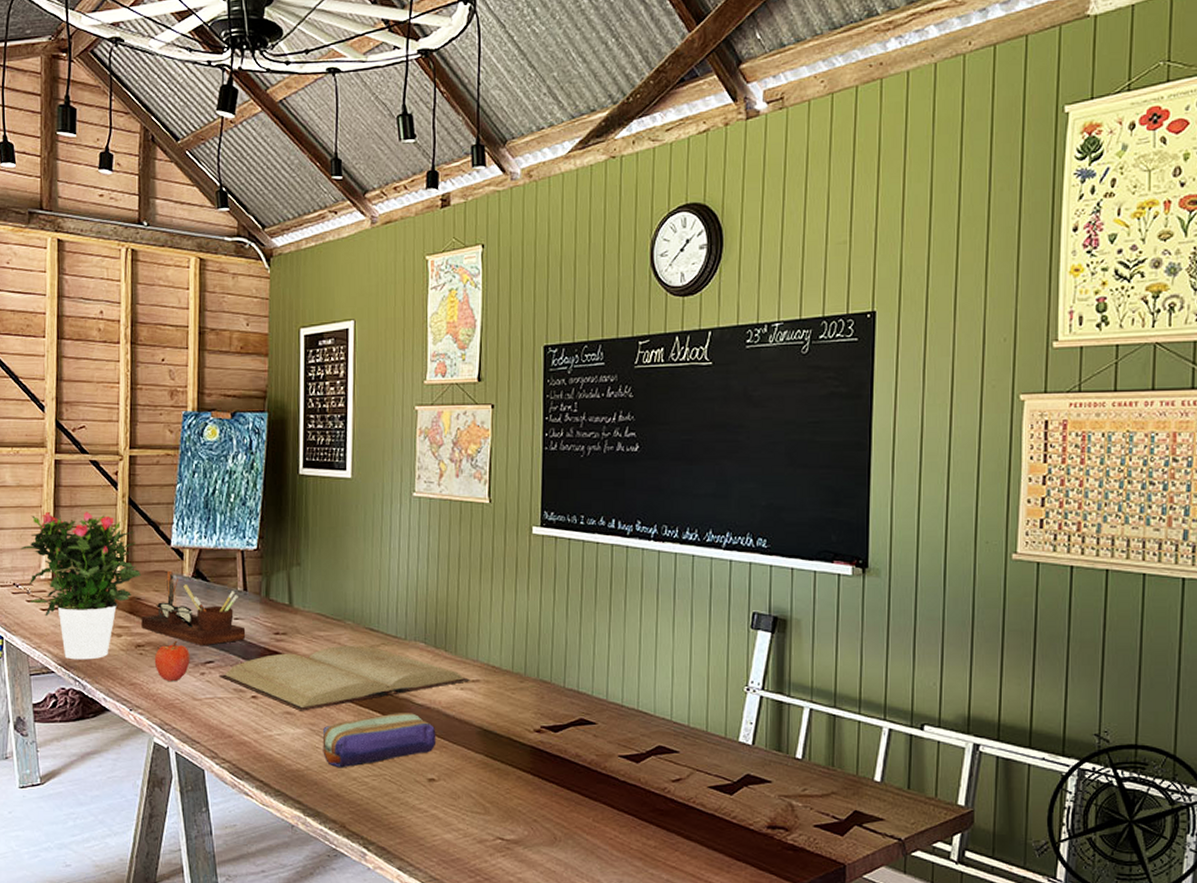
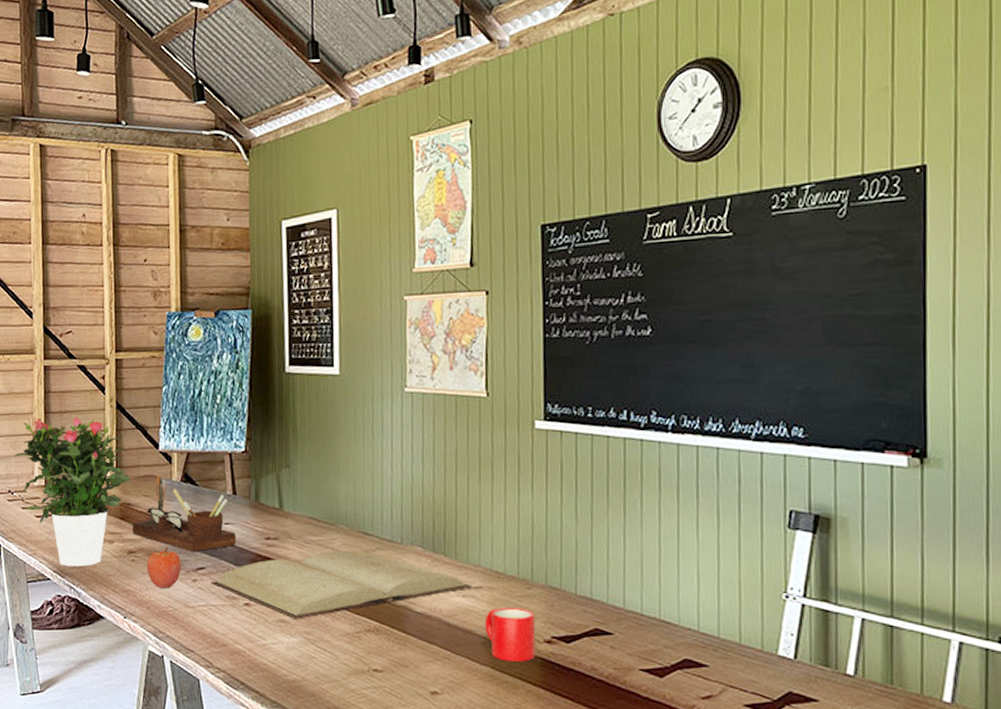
pencil case: present [322,713,436,768] -> none [318,621,438,679]
mug: none [480,700,527,750] -> present [484,608,536,662]

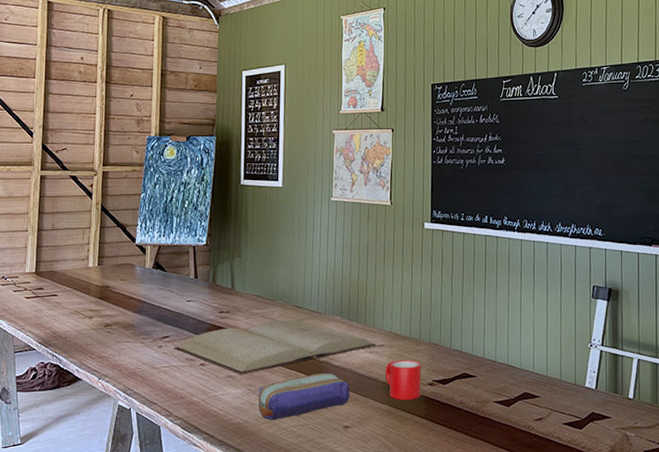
potted flower: present [13,417,132,567] -> none [9,217,111,339]
desk organizer: present [132,475,237,552] -> none [110,263,196,324]
apple: present [146,546,182,589] -> none [120,320,150,354]
pencil case: none [318,621,438,679] -> present [258,373,350,420]

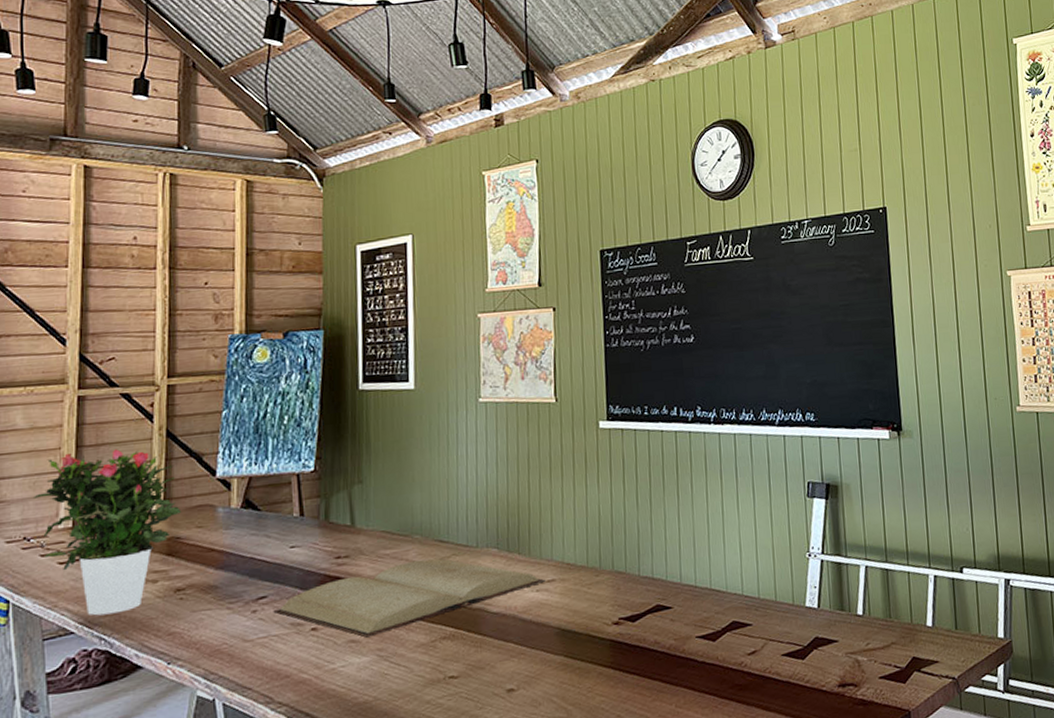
potted flower: none [9,217,111,339] -> present [32,449,182,616]
pencil case: present [258,373,350,420] -> none [391,622,514,693]
mug: present [385,360,422,400] -> none [557,595,605,648]

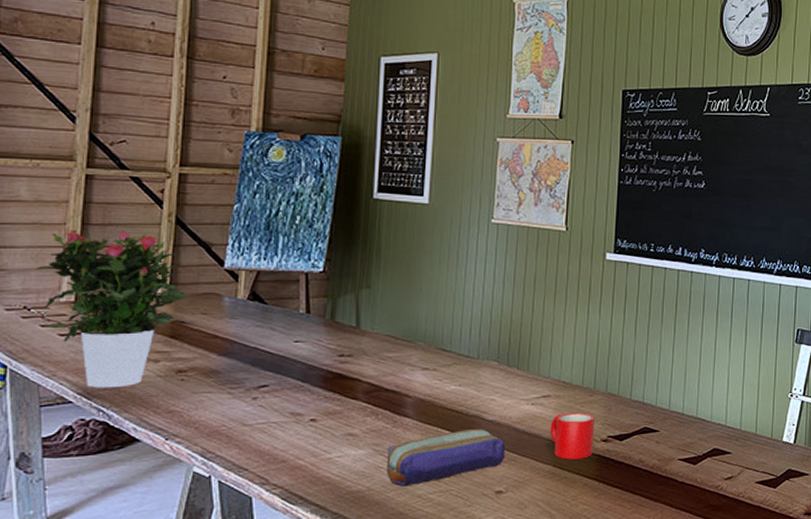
book: present [273,558,545,638] -> none [274,365,541,432]
pencil case: none [391,622,514,693] -> present [386,429,506,487]
mug: none [557,595,605,648] -> present [550,412,595,460]

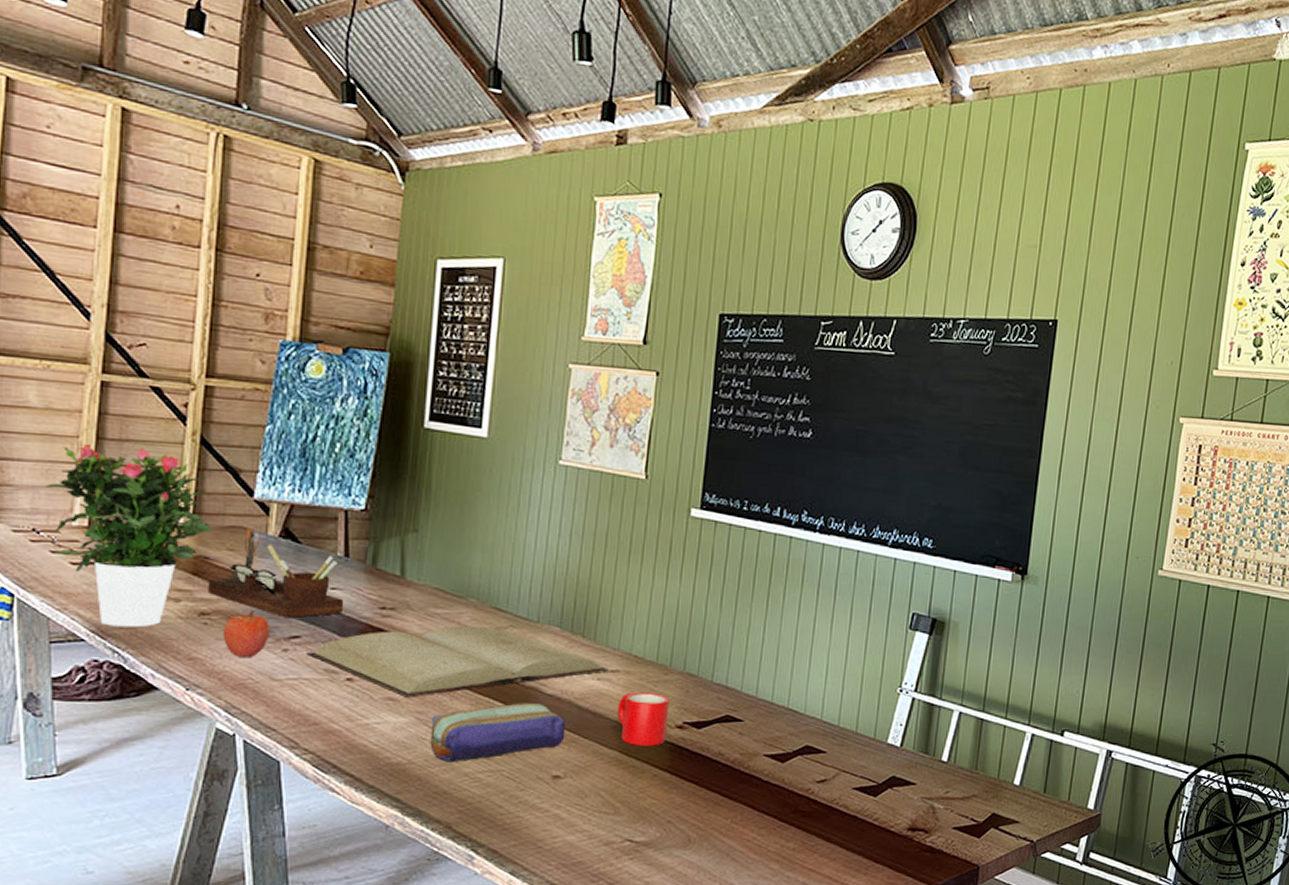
desk organizer: none [184,292,307,370] -> present [208,526,344,619]
apple: none [198,364,241,408] -> present [222,609,270,659]
book: none [274,365,541,432] -> present [306,625,609,698]

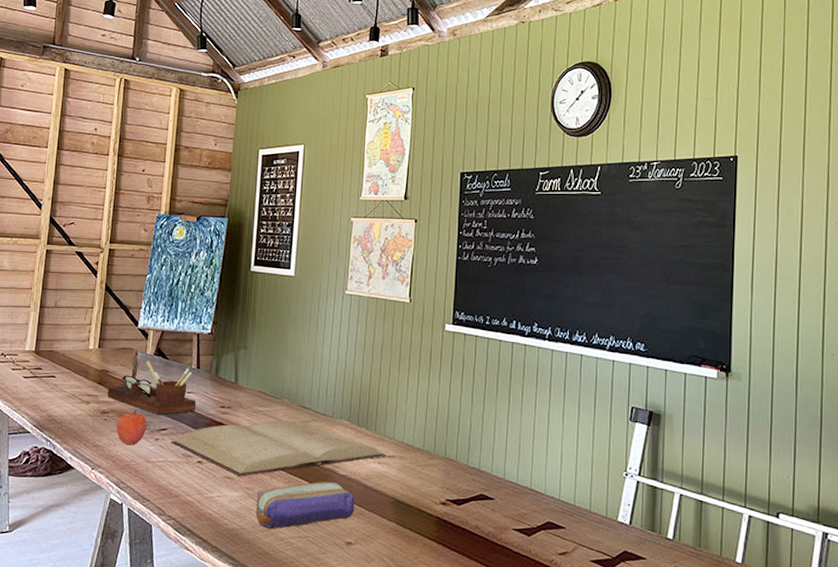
potted flower: present [44,443,213,628] -> none [10,293,112,423]
mug: present [617,692,669,746] -> none [394,474,434,520]

